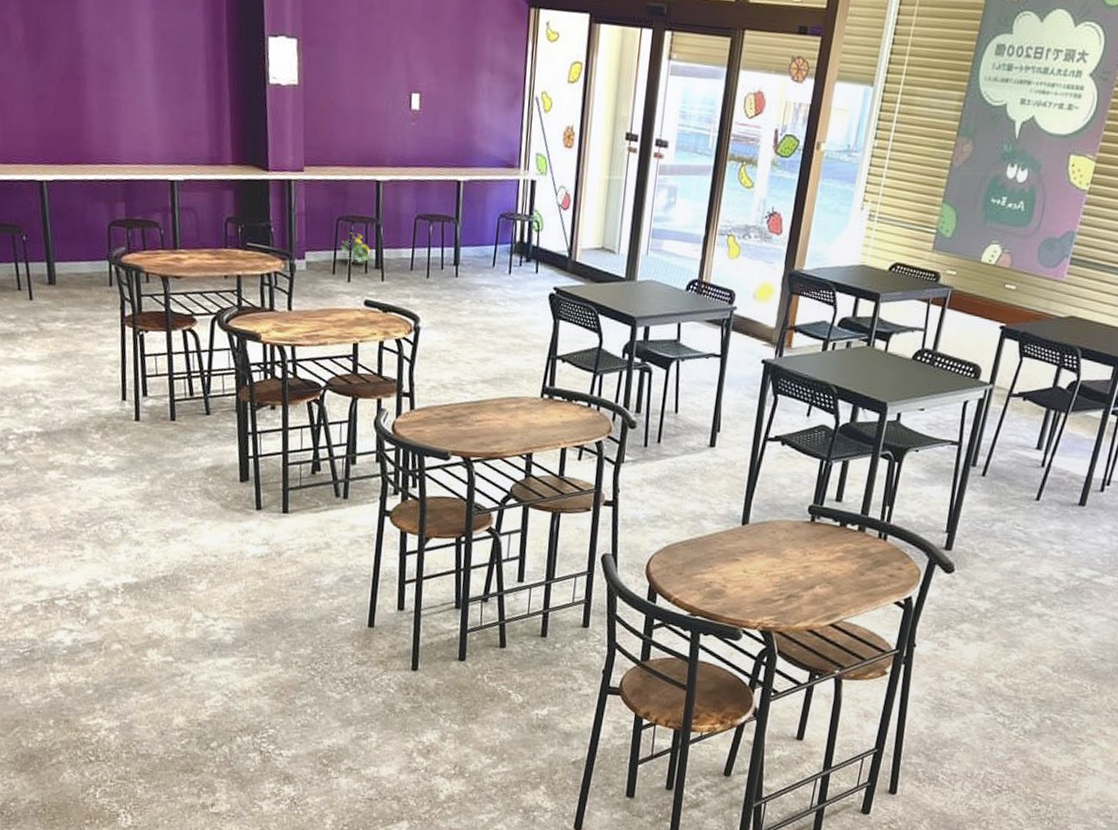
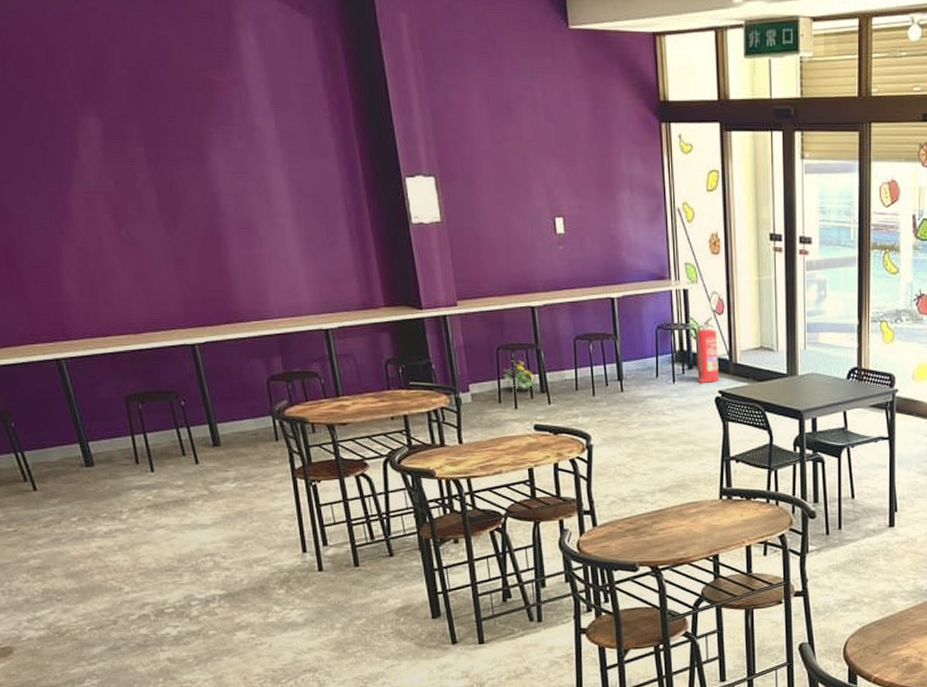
fire extinguisher: none [534,211,559,279] -> present [695,317,719,383]

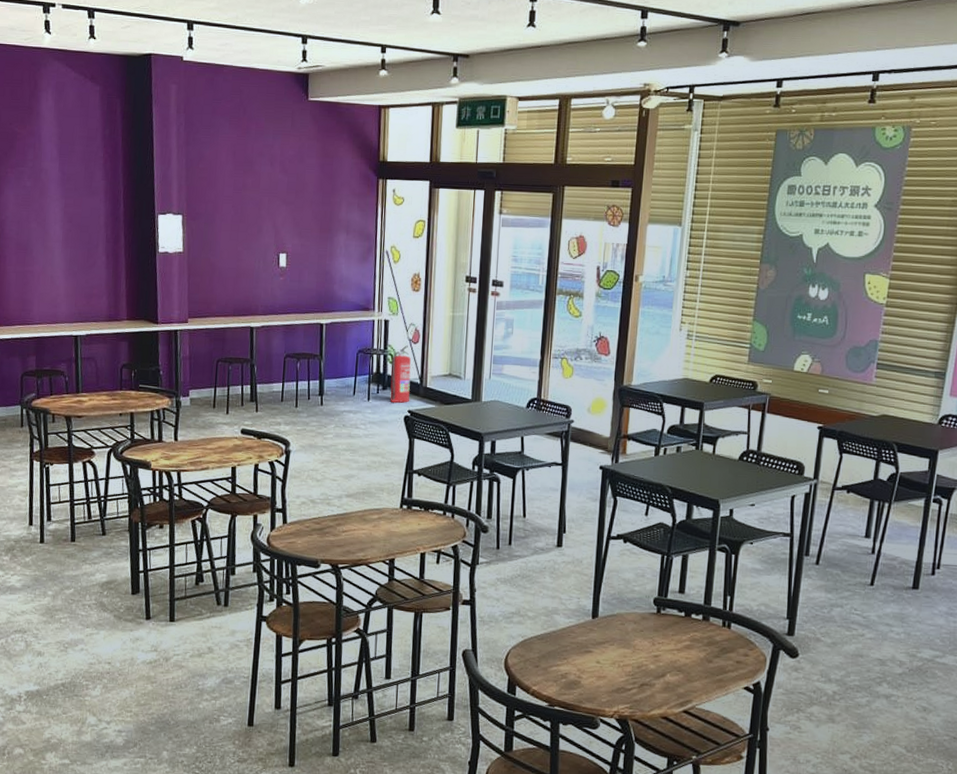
flowering plant: present [503,360,536,391] -> none [219,372,247,399]

